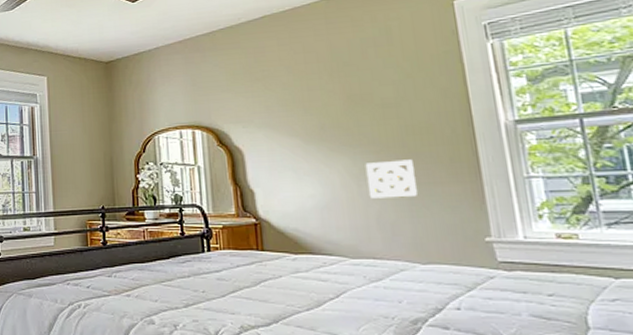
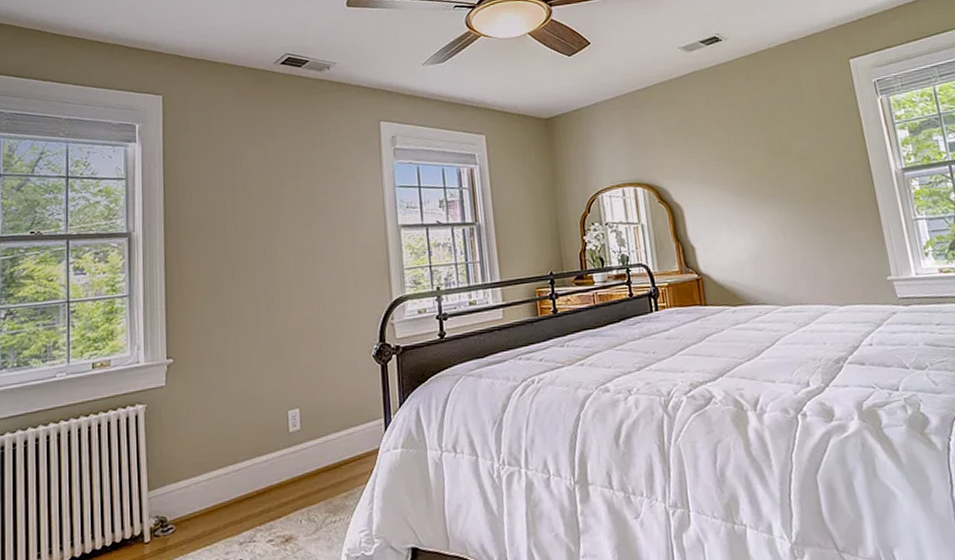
wall ornament: present [365,159,418,199] -> none [788,208,833,247]

